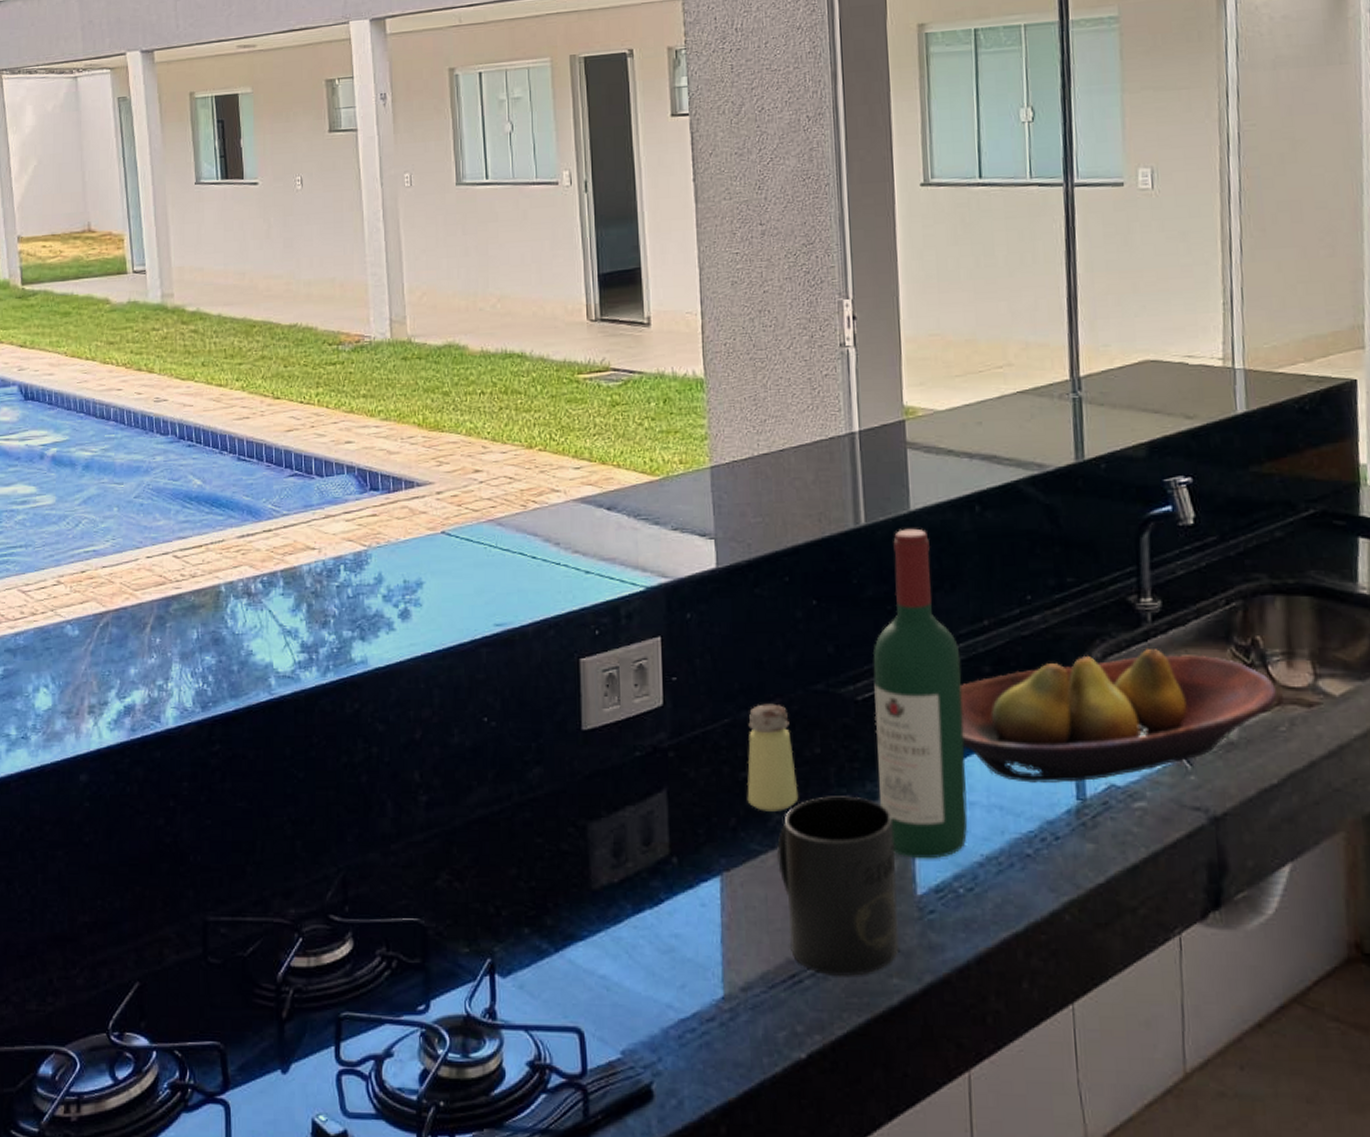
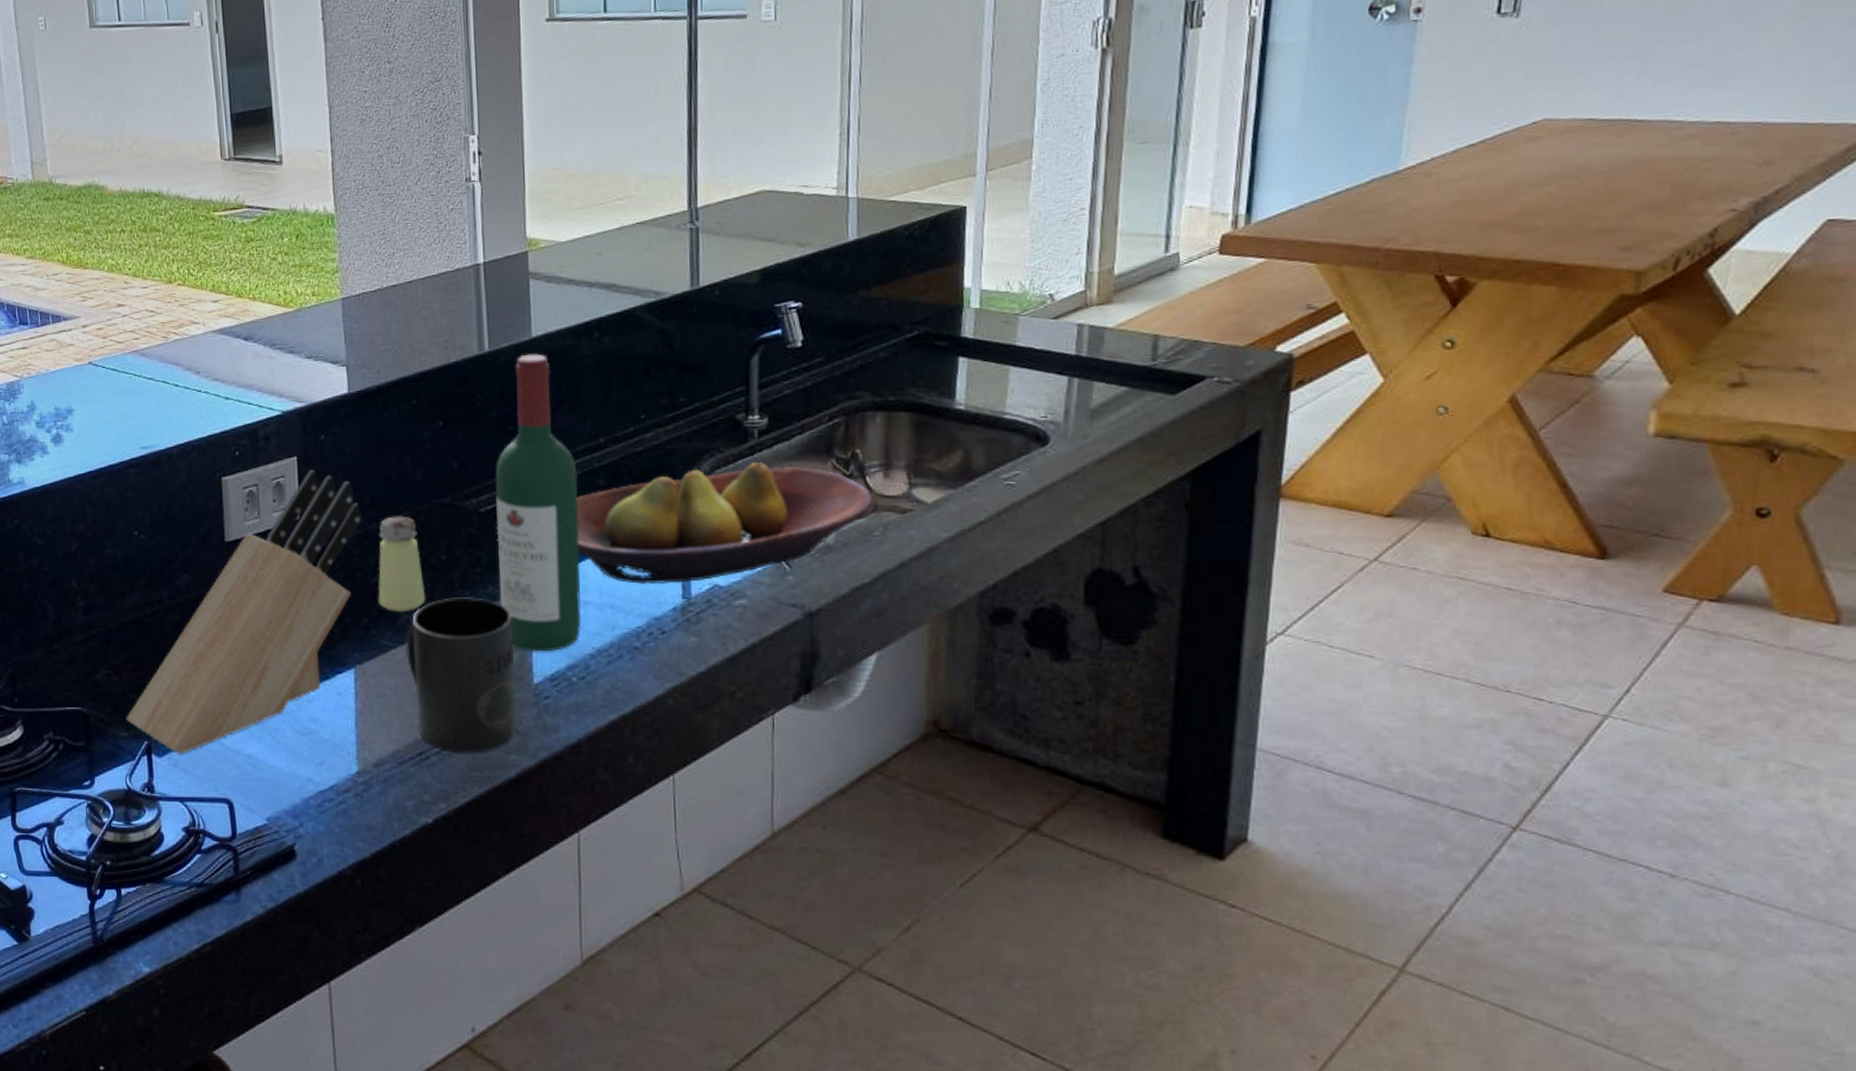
knife block: none [467,650,730,974] -> present [126,469,362,754]

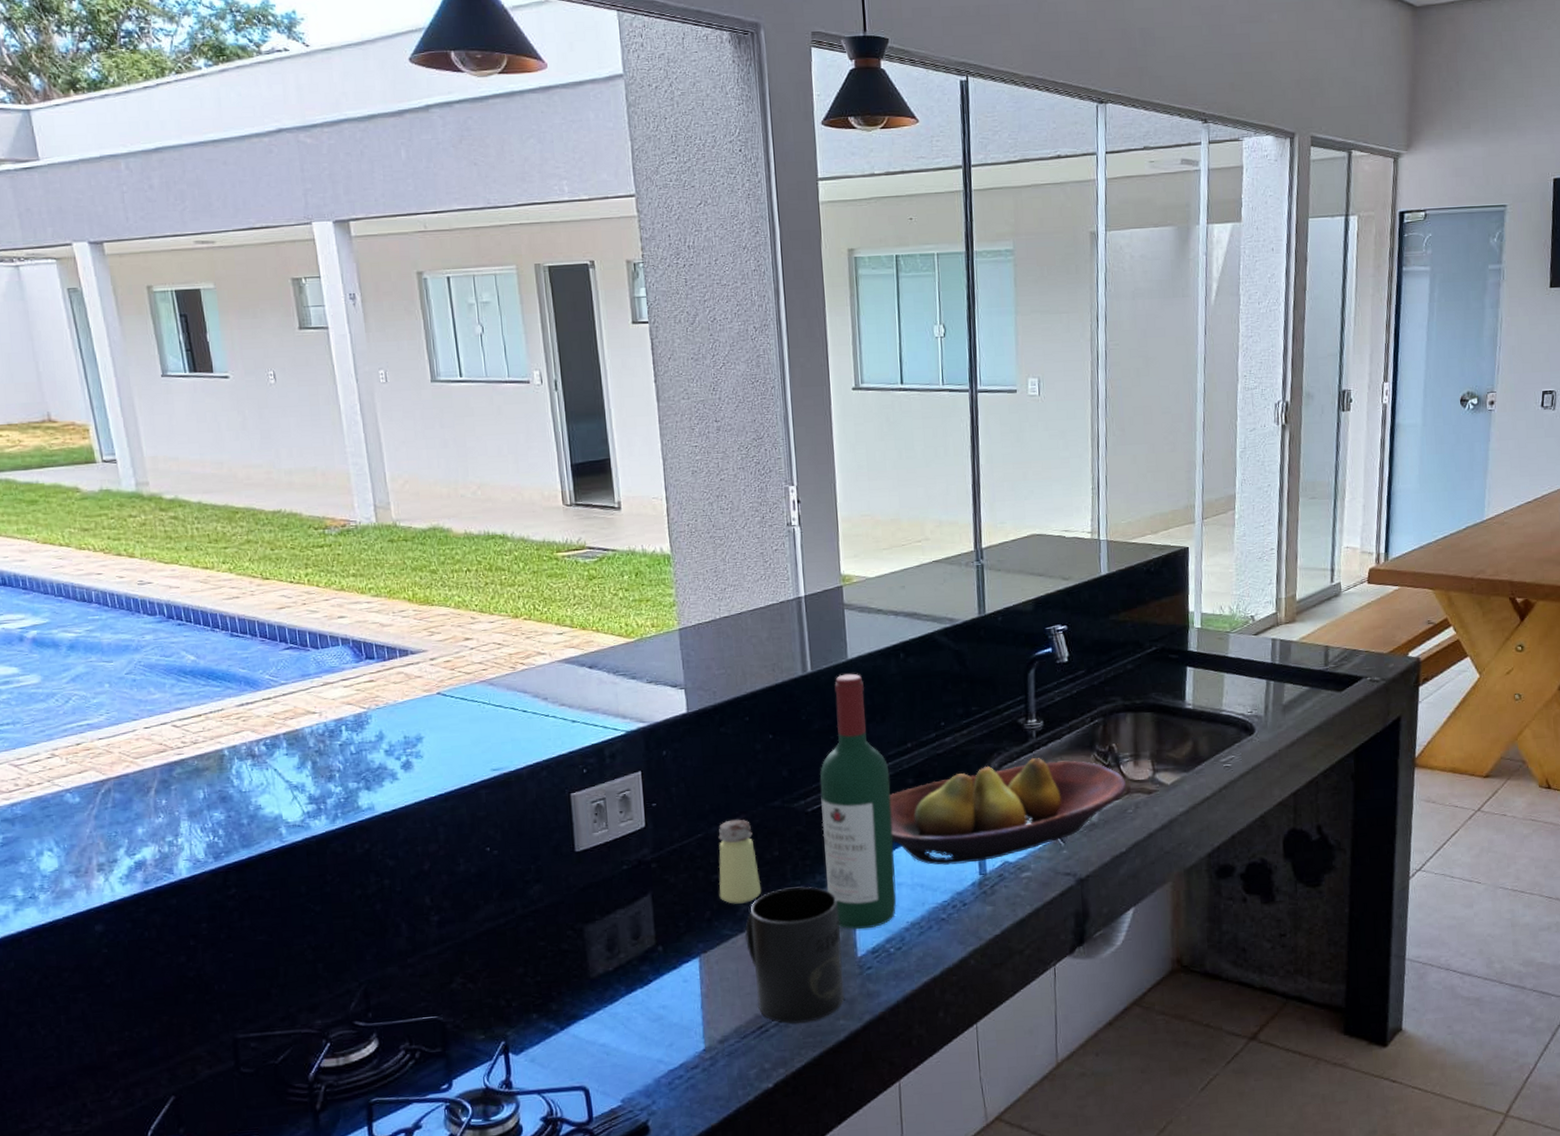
knife block: present [126,469,362,754] -> none [482,782,703,1050]

